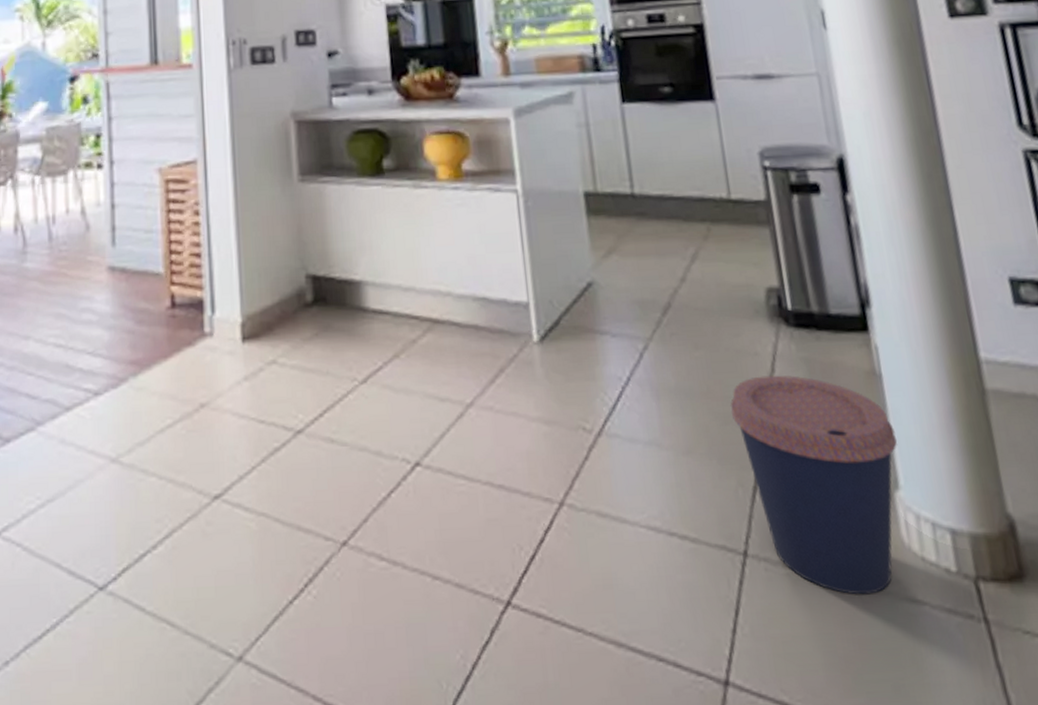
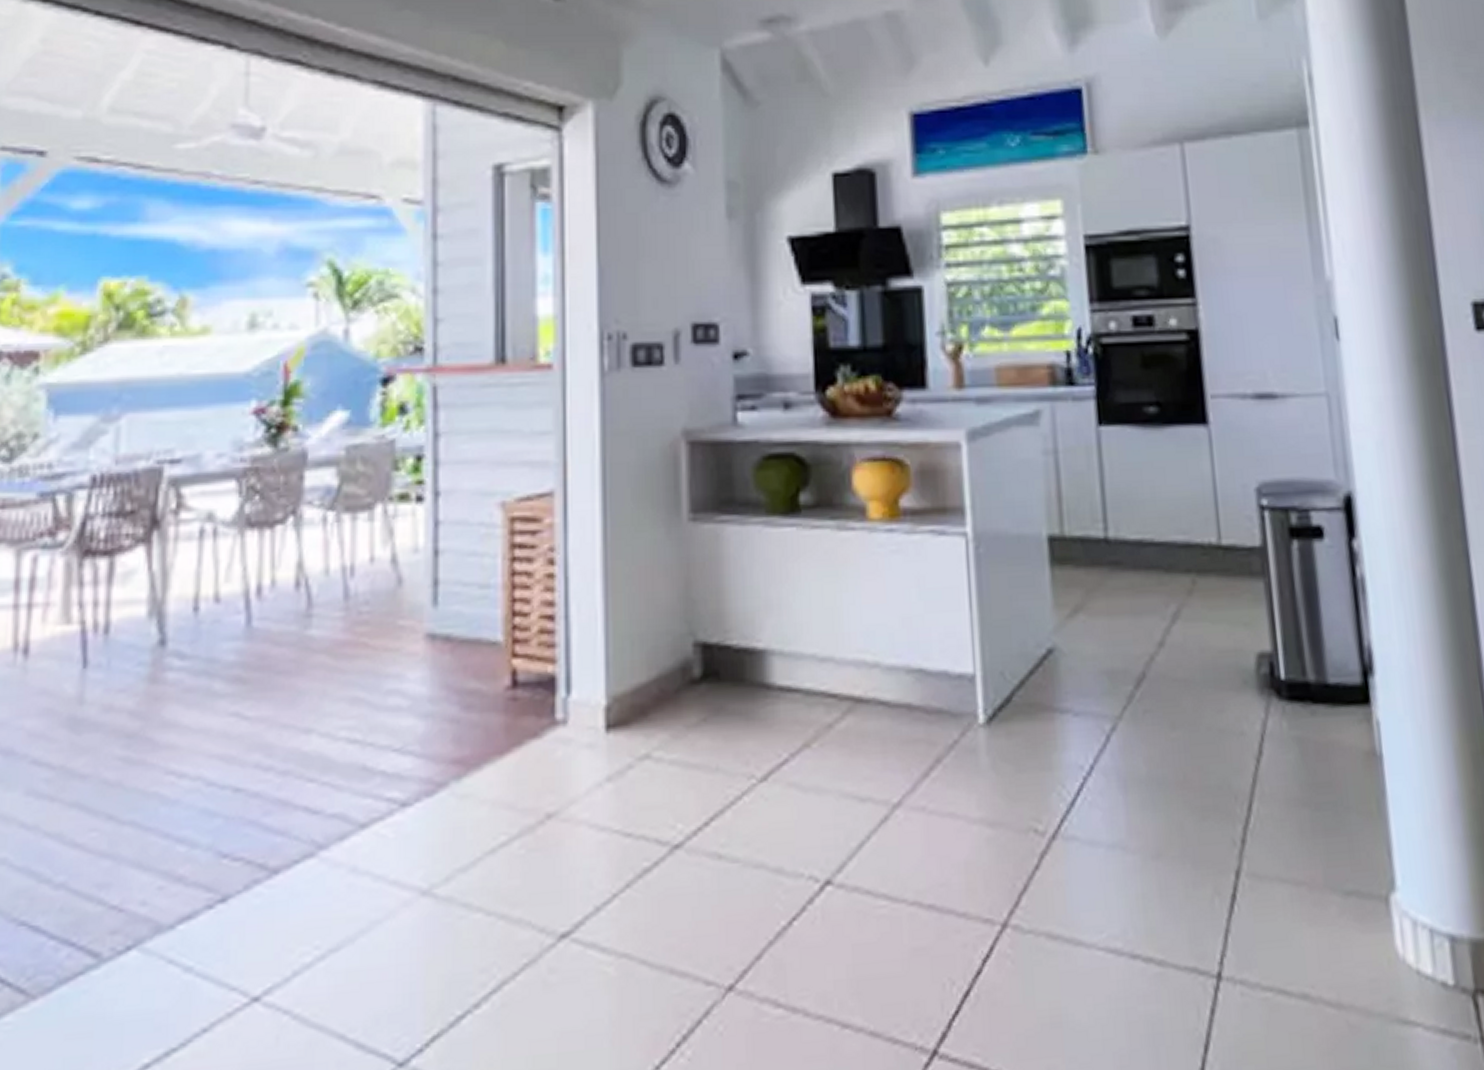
coffee cup: present [730,375,898,595] -> none [1209,758,1397,1019]

